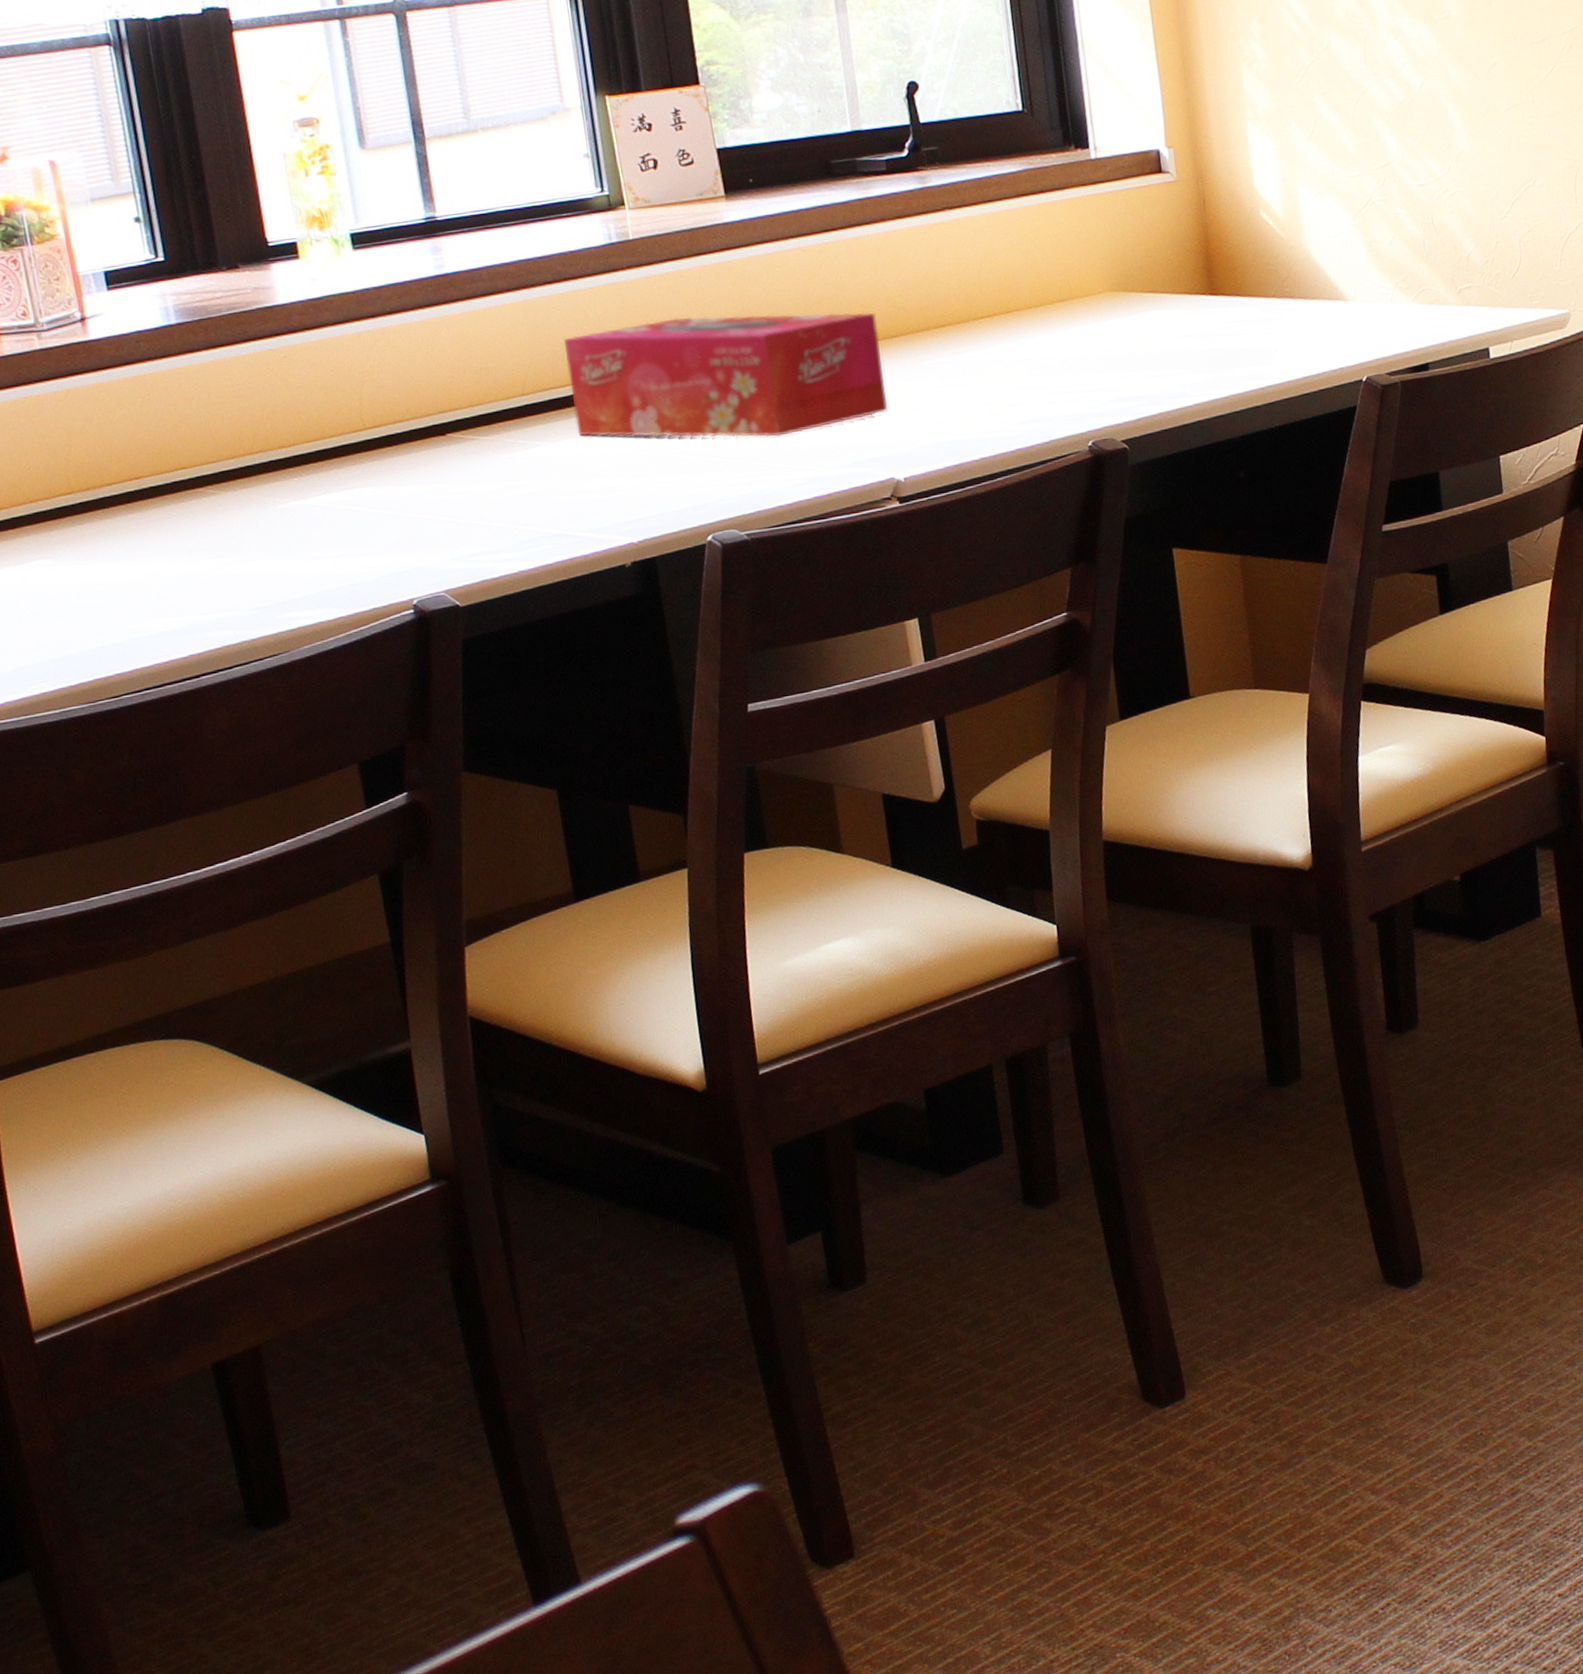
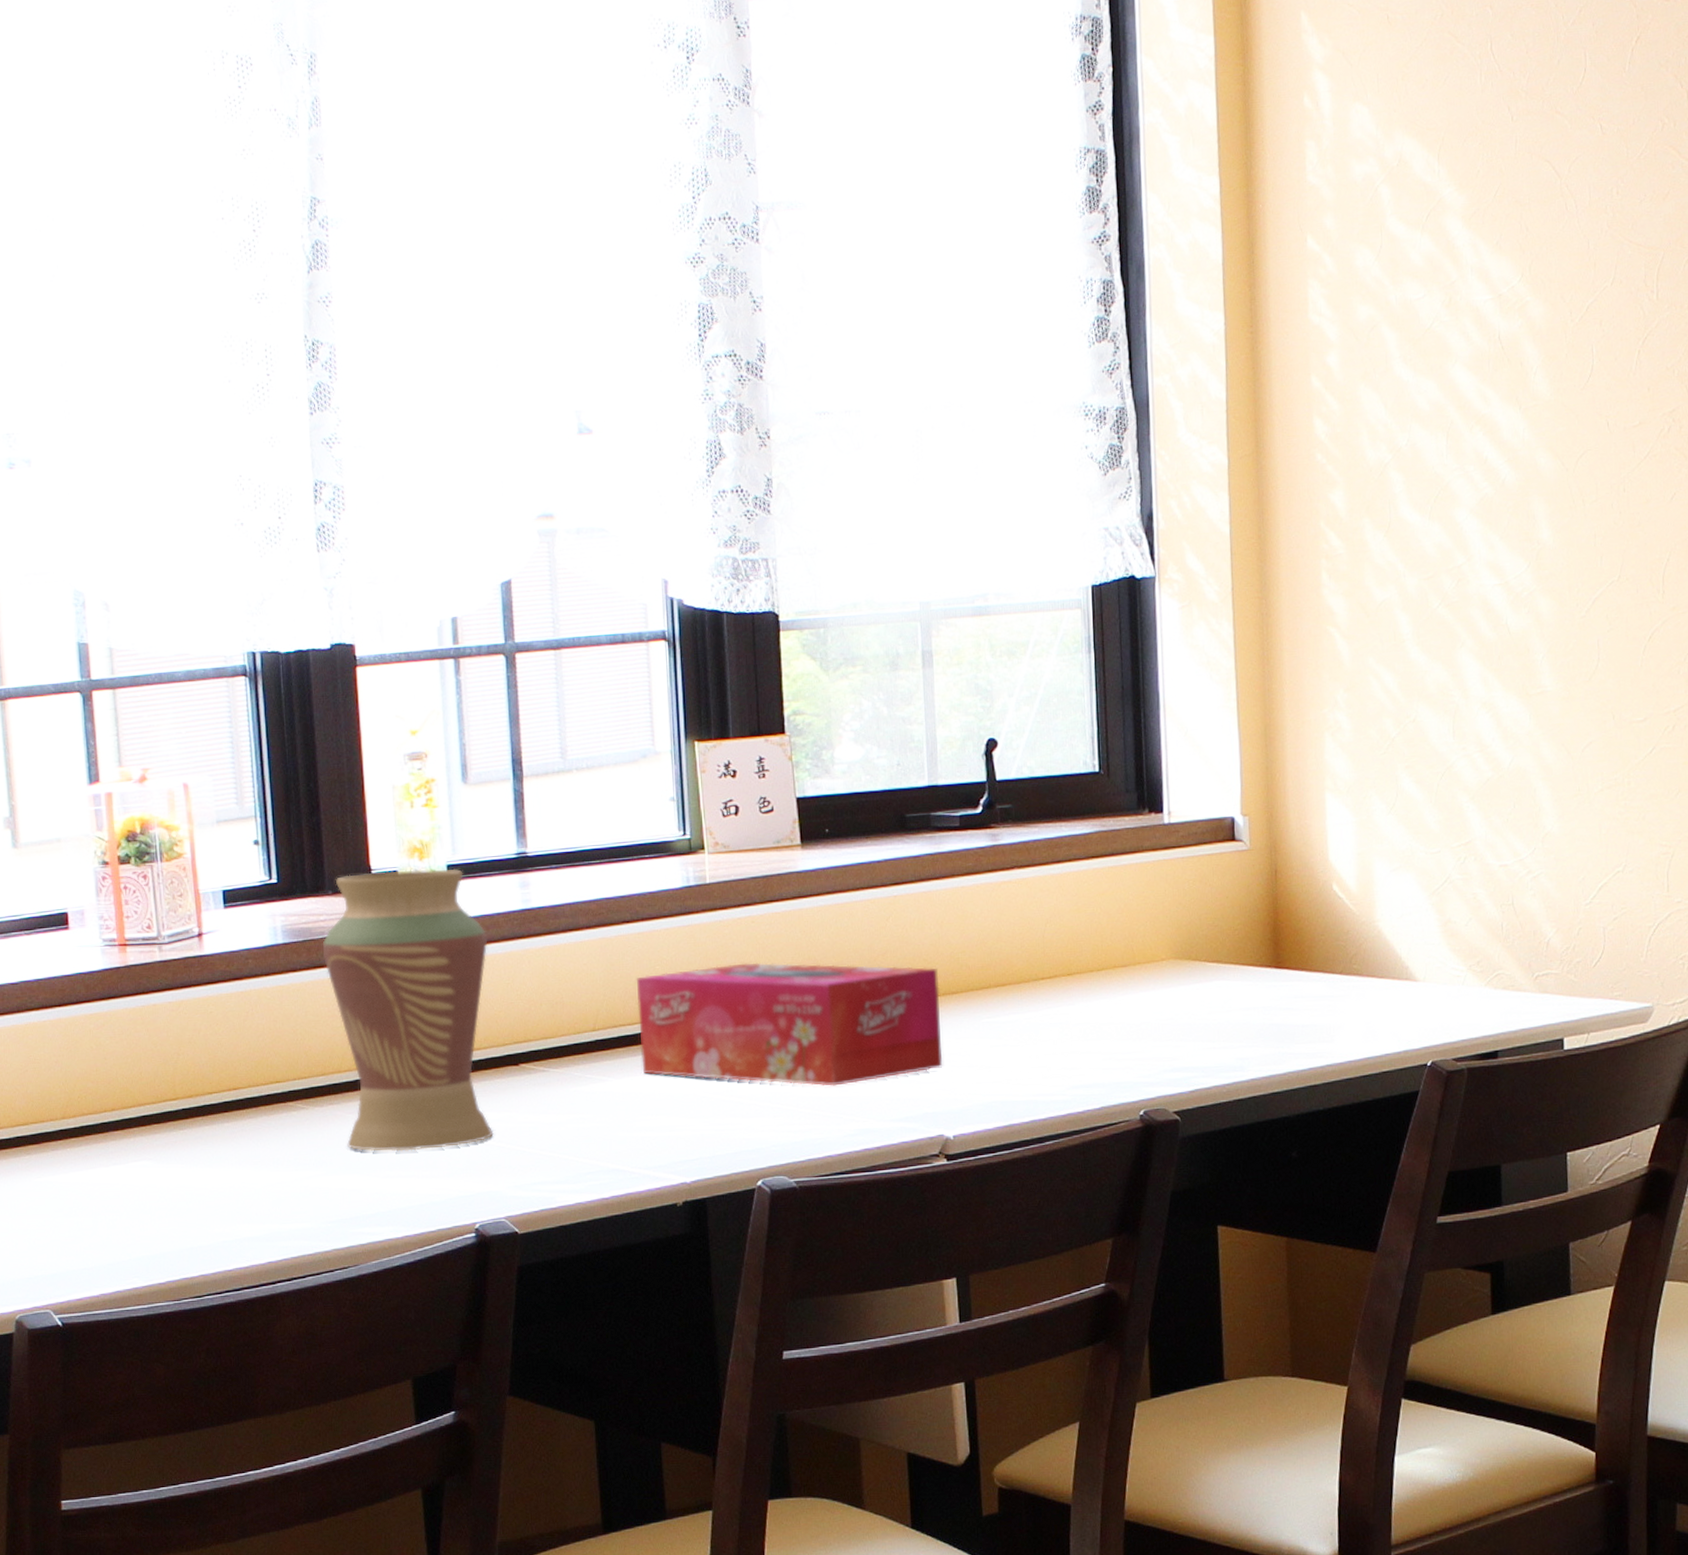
vase: none [221,237,425,534] -> present [323,868,494,1152]

